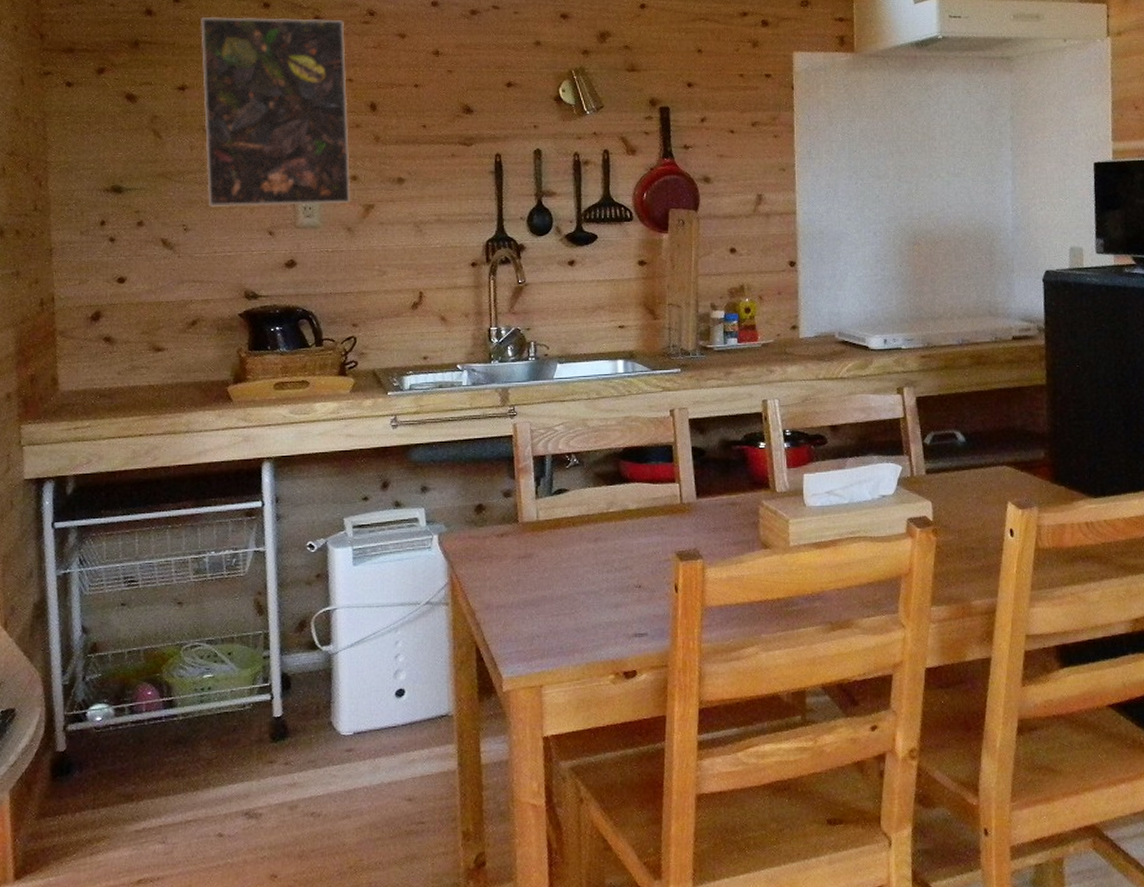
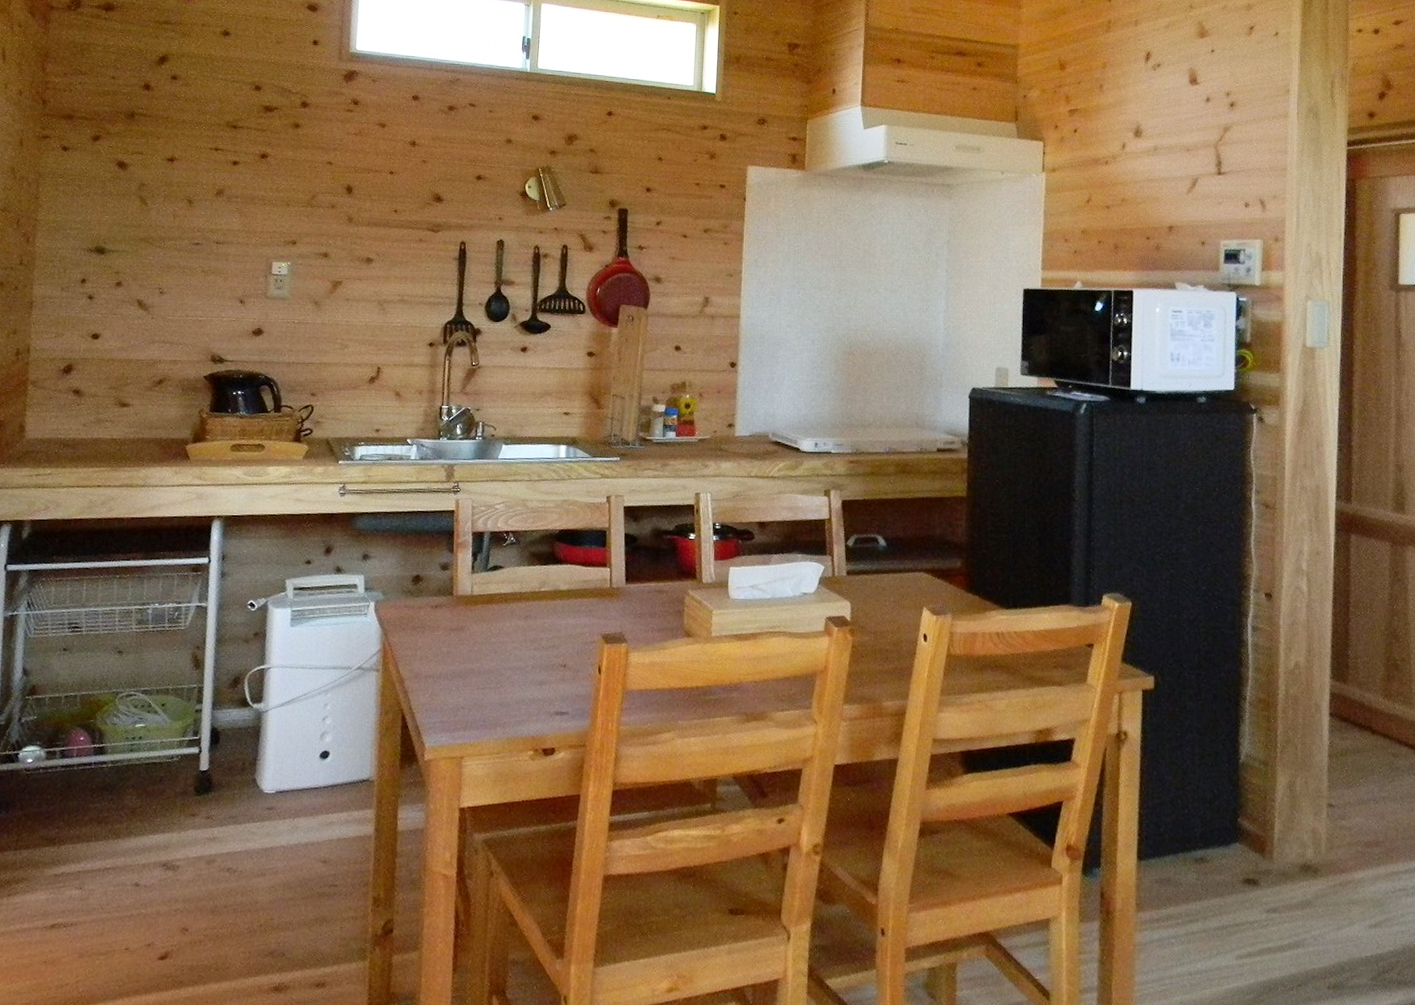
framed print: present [201,16,351,207] -> none [185,95,329,278]

